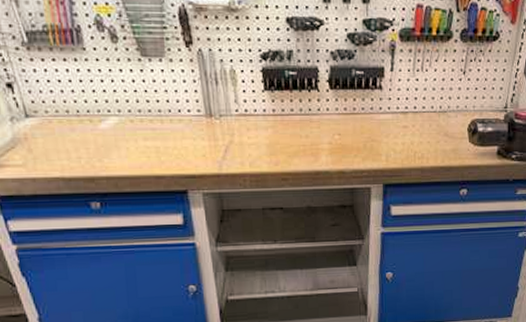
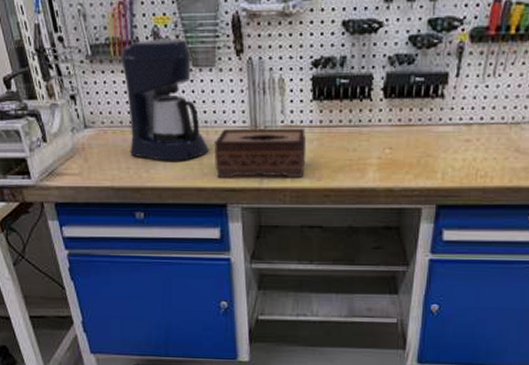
coffee maker: none [61,28,165,150] -> present [120,38,210,161]
tissue box: none [170,116,262,165] -> present [214,128,307,178]

